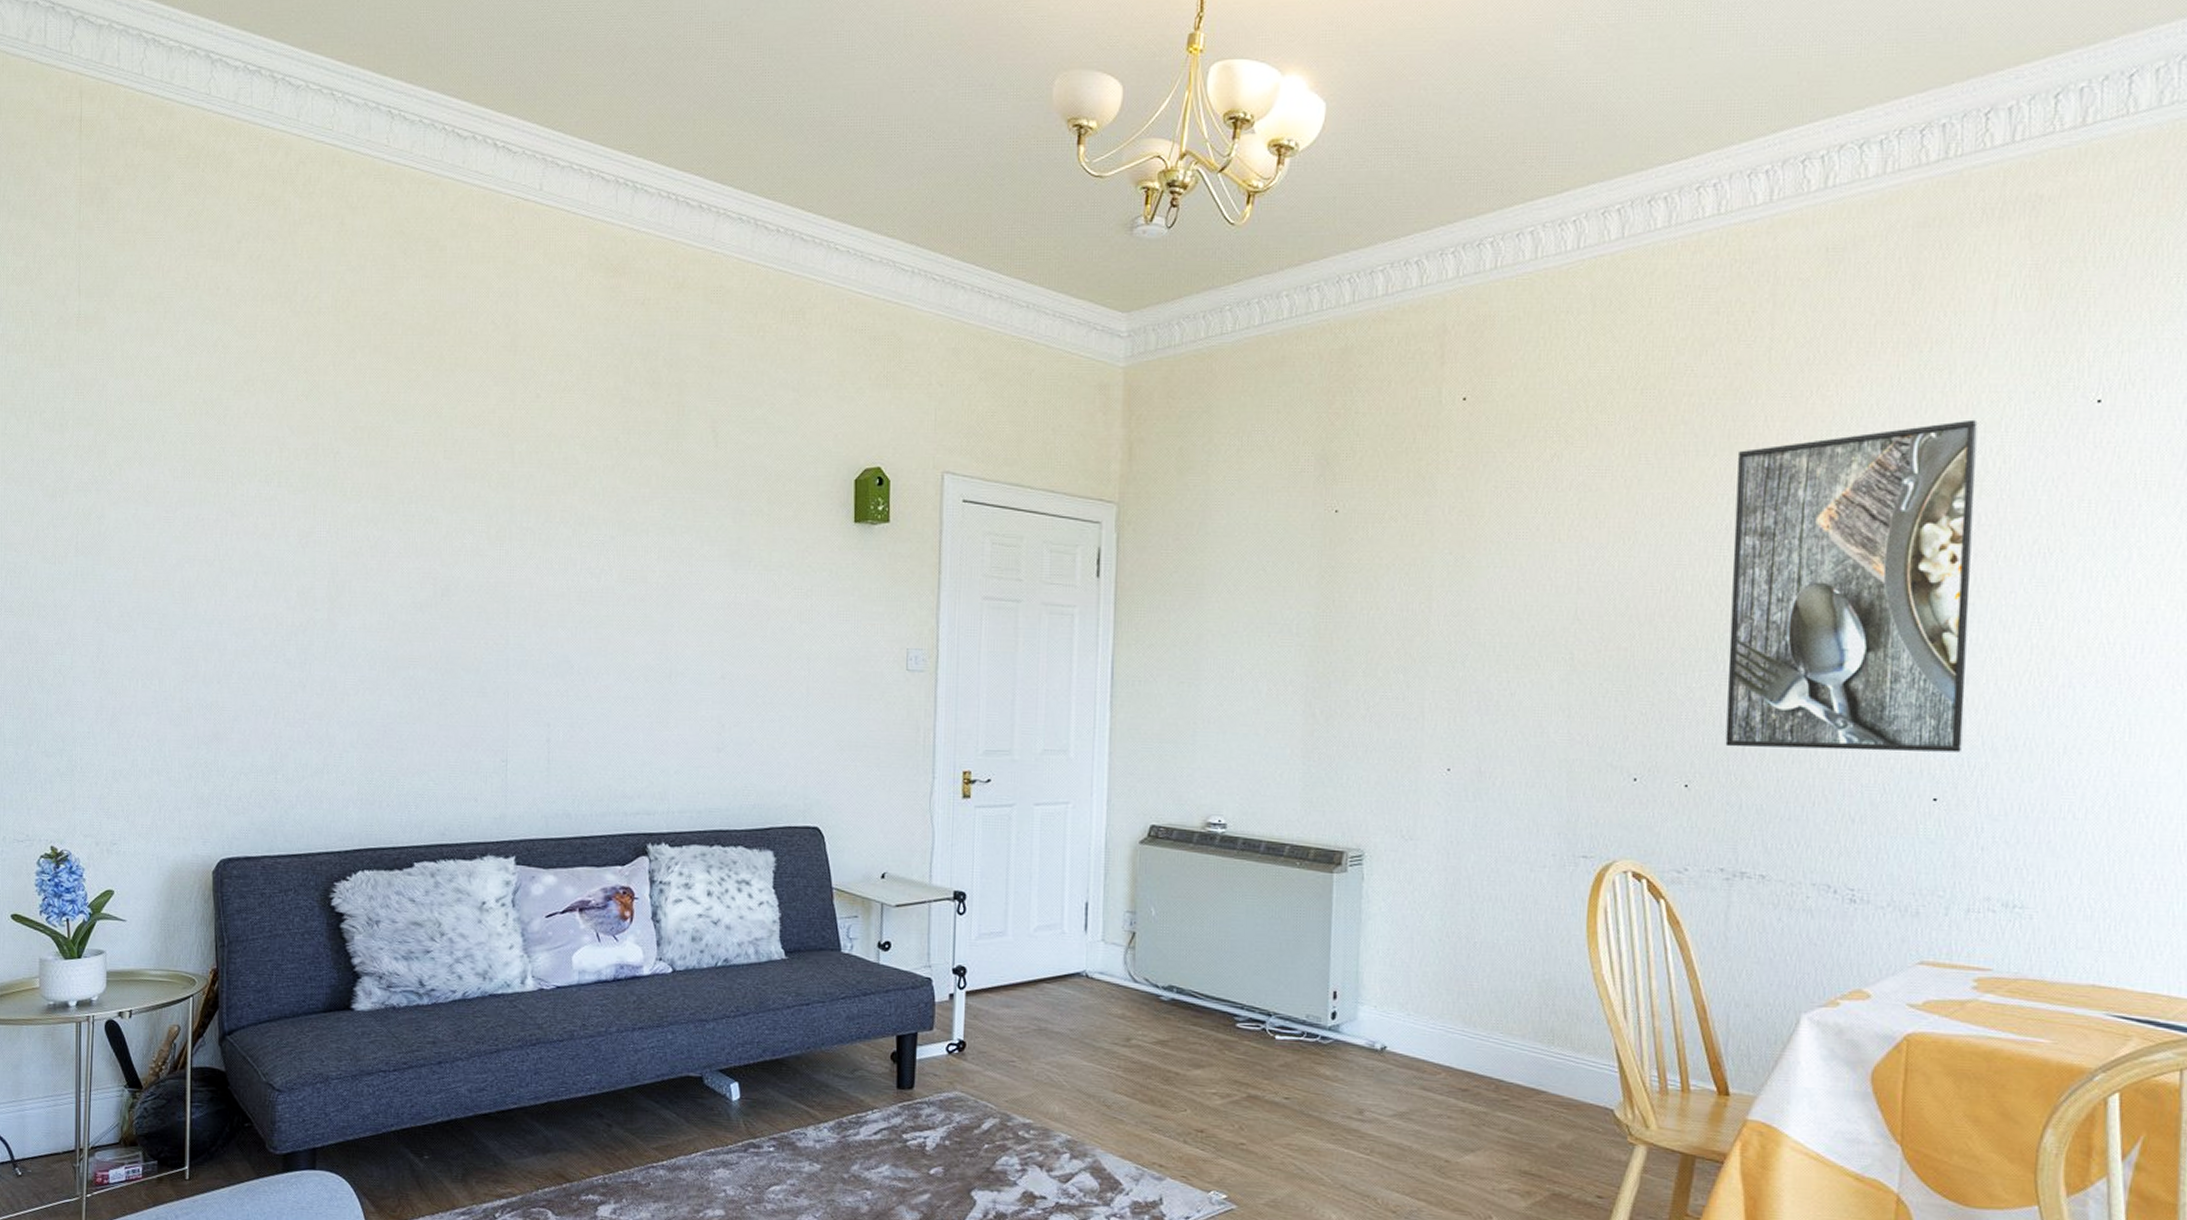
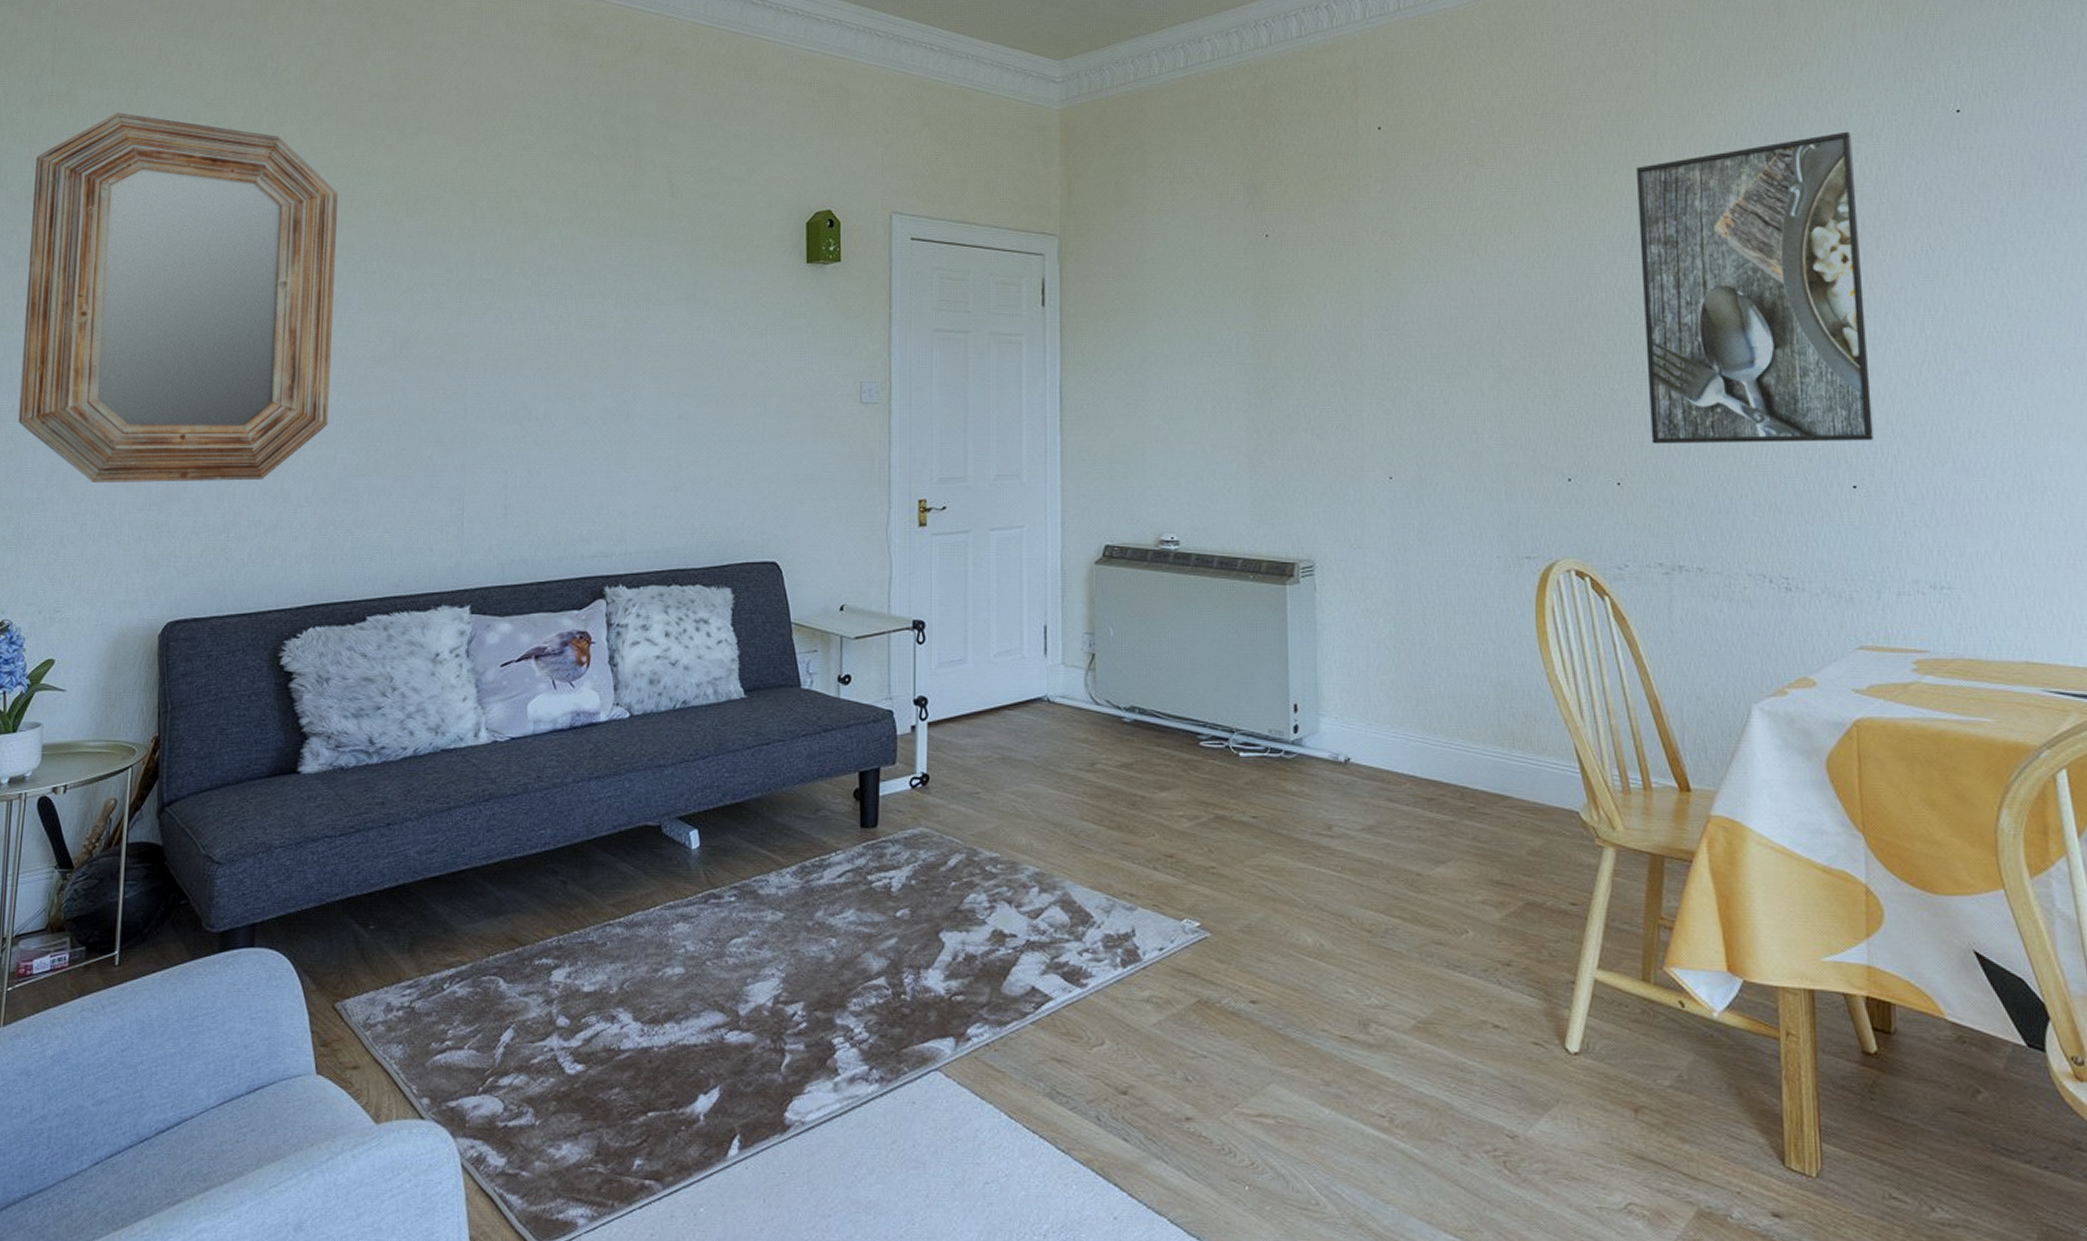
home mirror: none [65,338,375,723] -> present [18,112,339,482]

